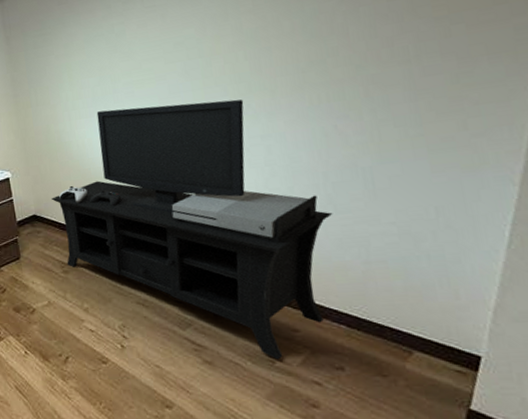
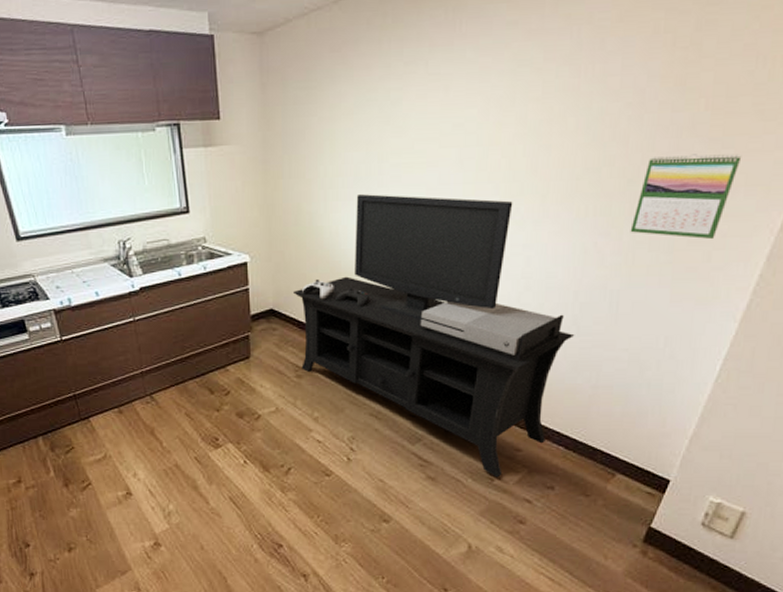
calendar: none [369,27,476,113] -> present [630,154,742,240]

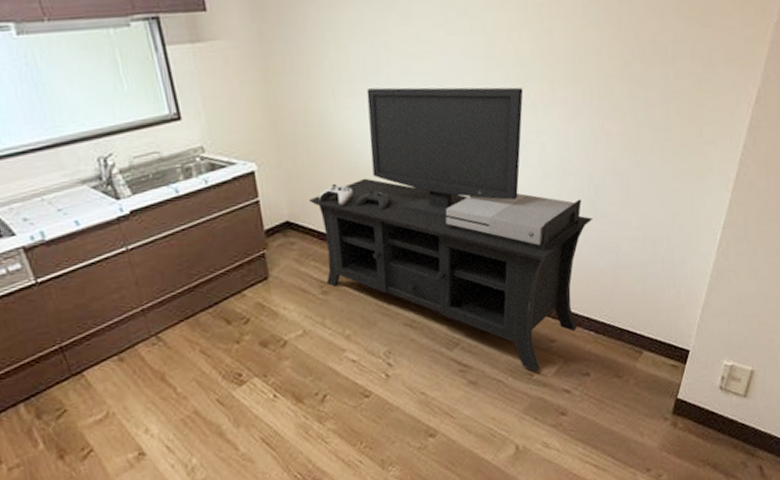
calendar: present [630,154,742,240] -> none [631,32,719,115]

